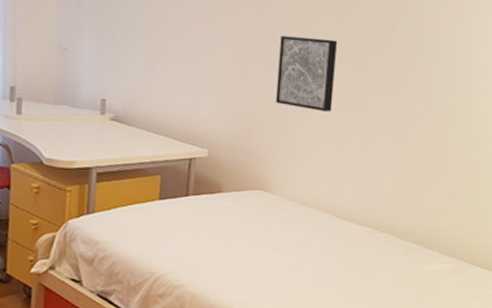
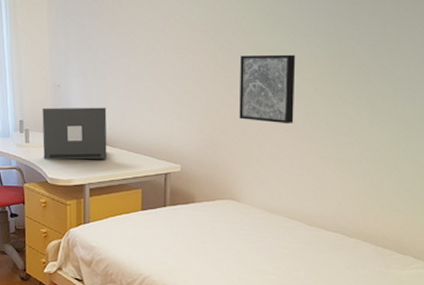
laptop: none [39,73,125,139] -> present [42,107,107,160]

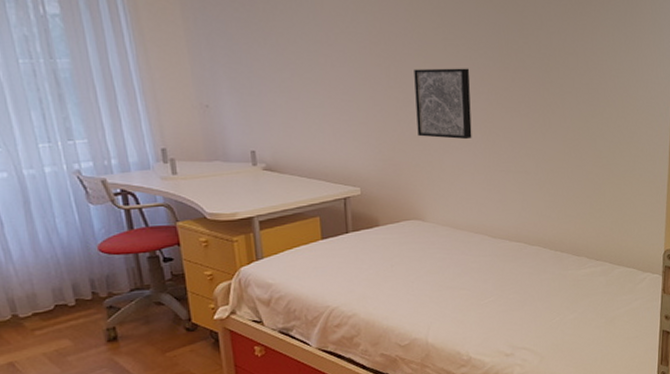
laptop: present [42,107,107,160] -> none [190,129,276,193]

